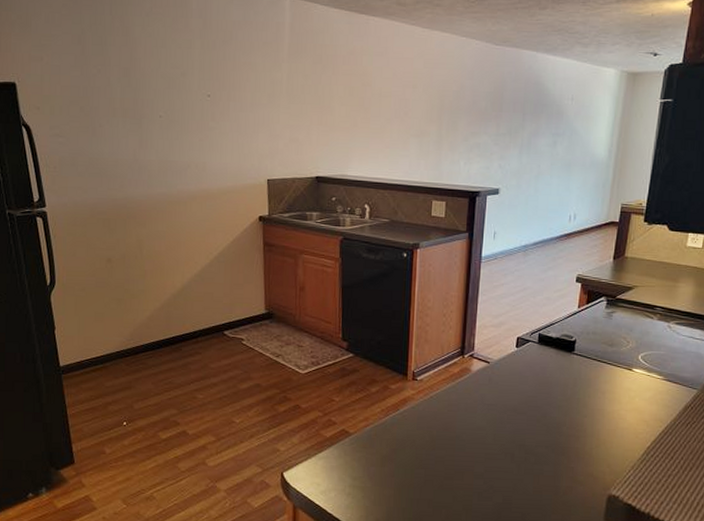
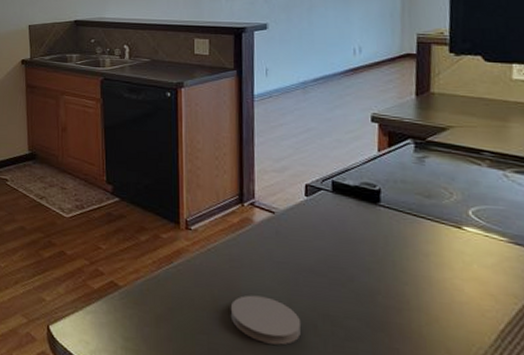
coaster: none [445,433,502,472] -> present [230,295,302,345]

